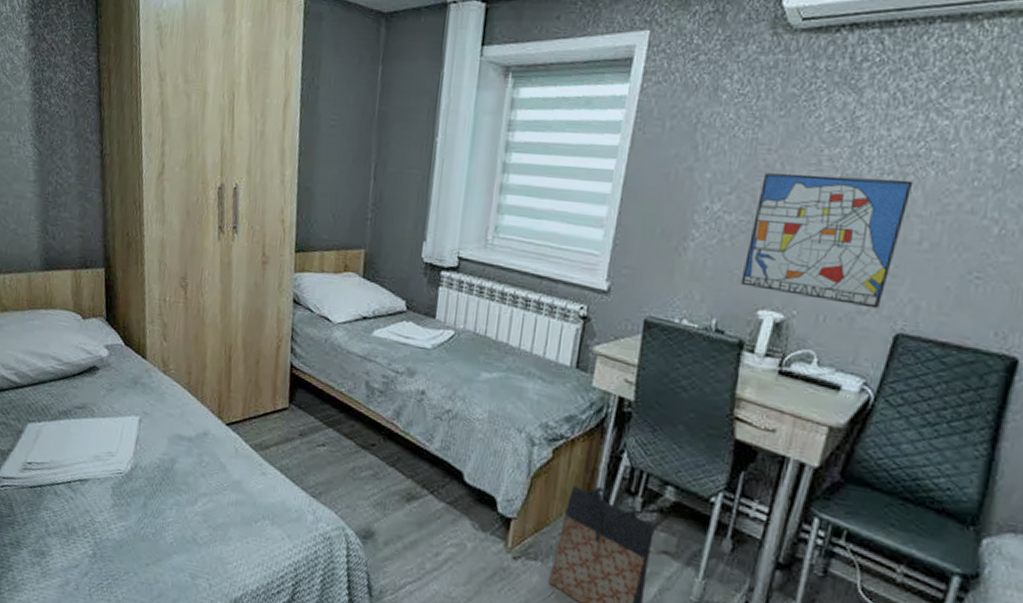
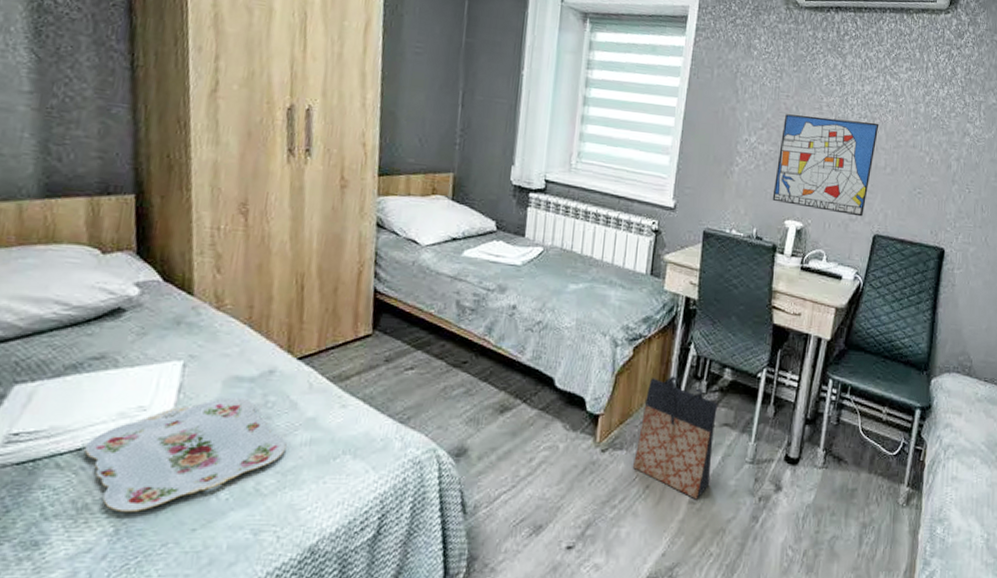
serving tray: none [73,453,217,541] -> present [85,397,287,512]

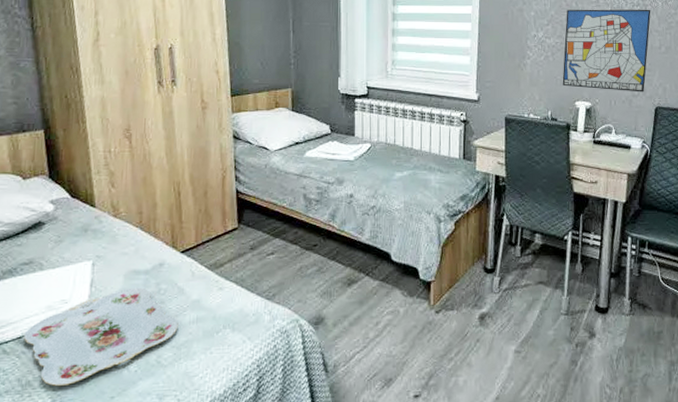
bag: present [633,376,717,500] -> none [464,244,532,349]

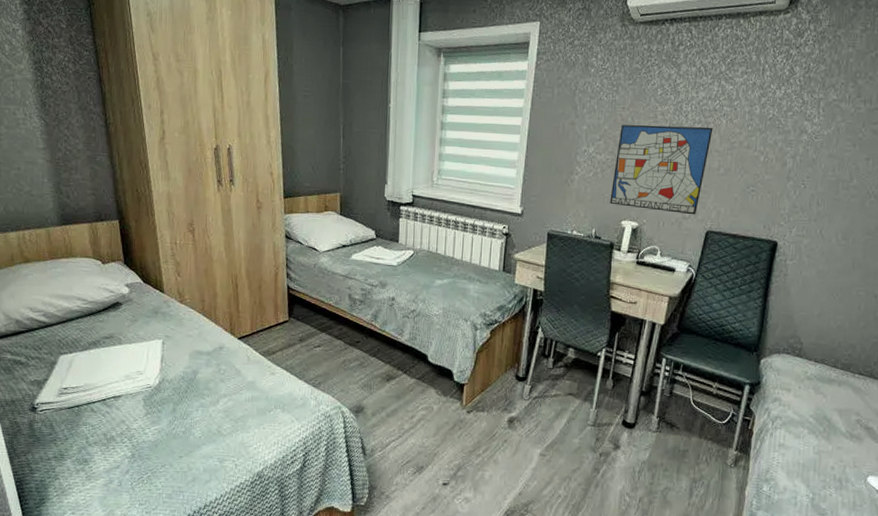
serving tray: present [24,287,179,386] -> none [108,366,236,443]

